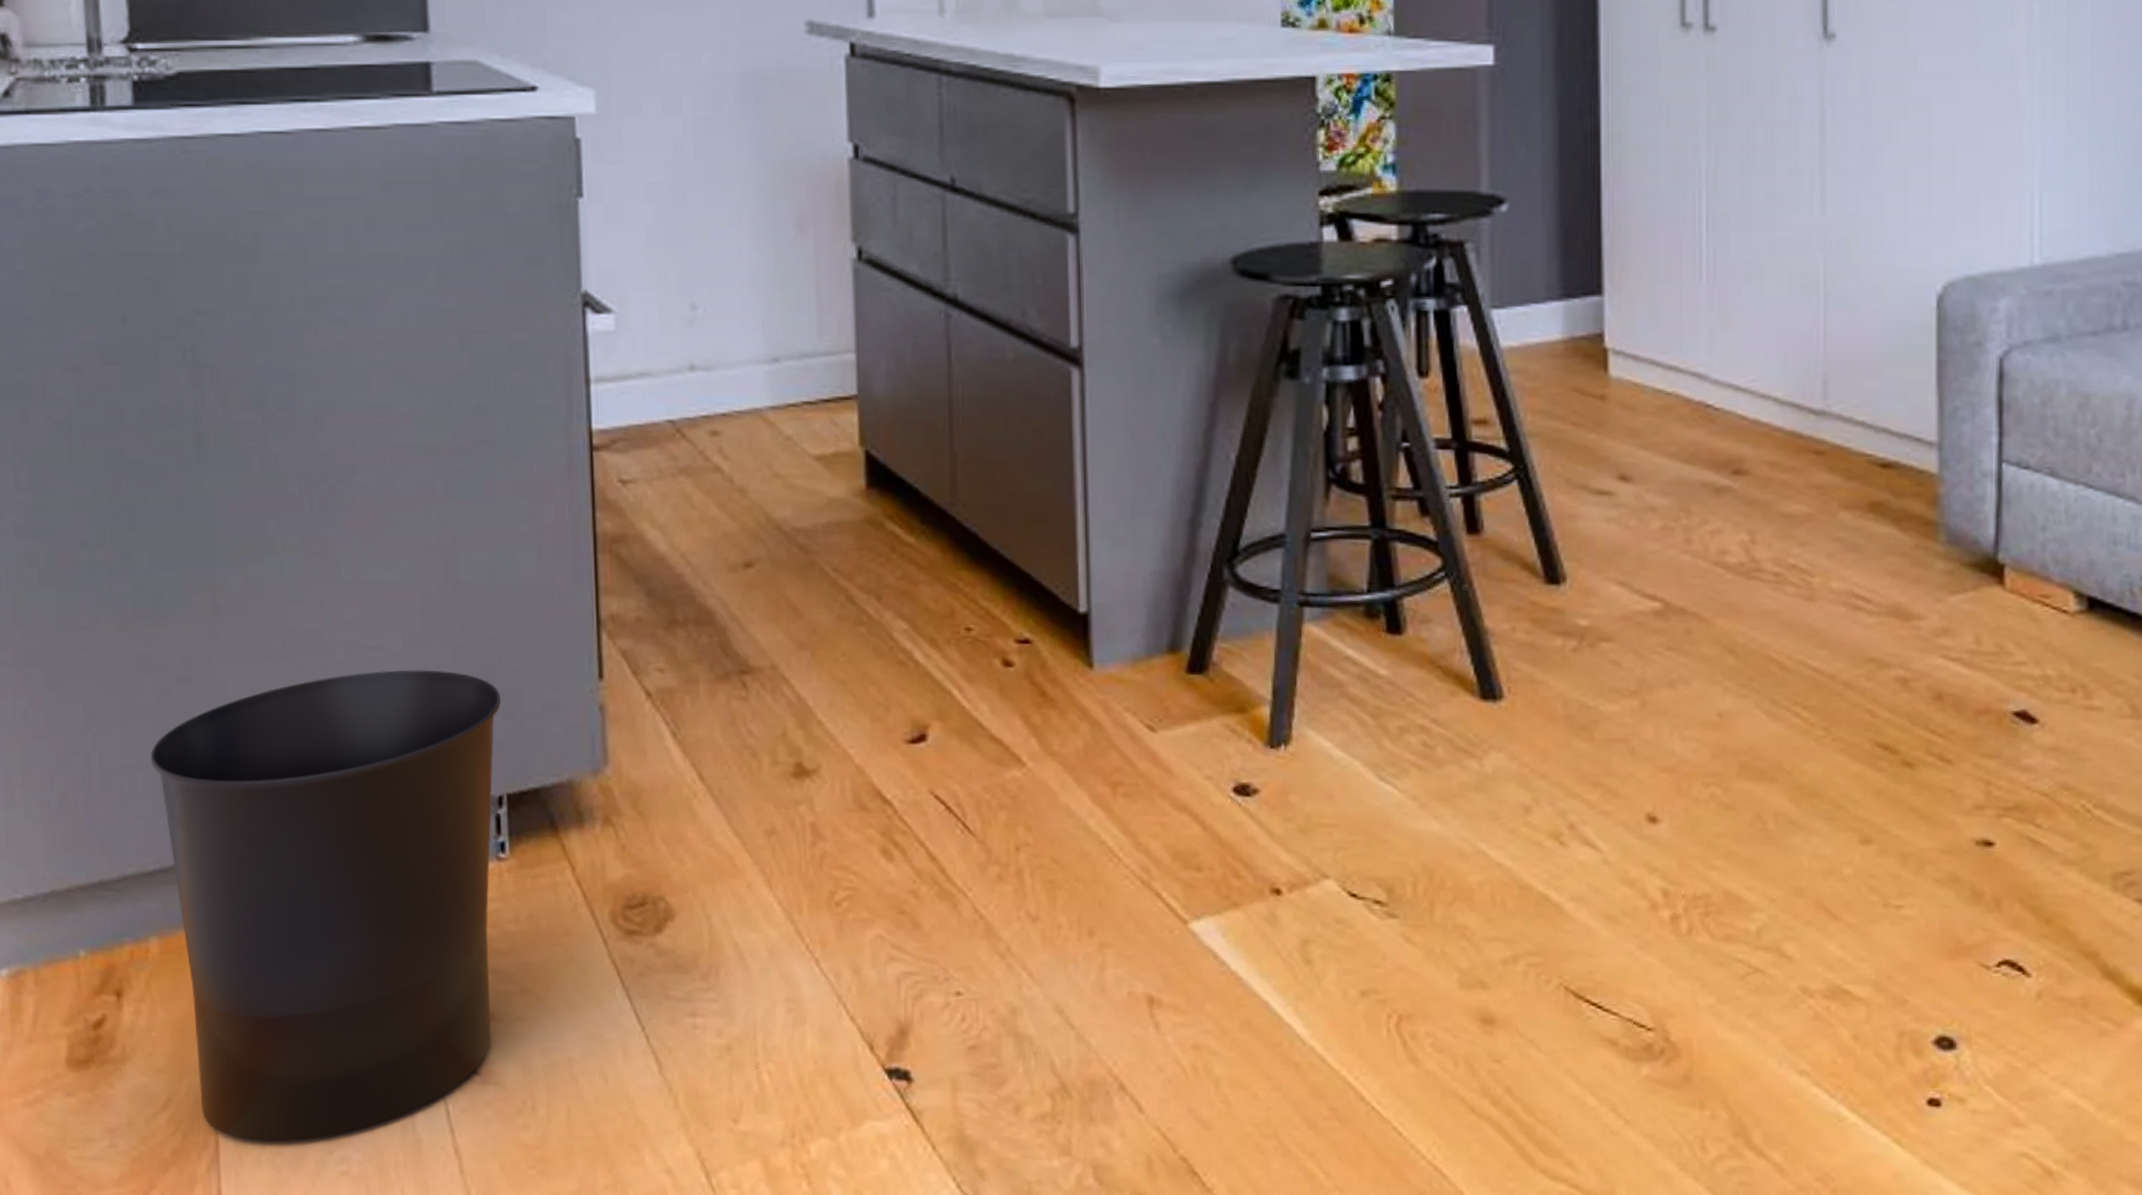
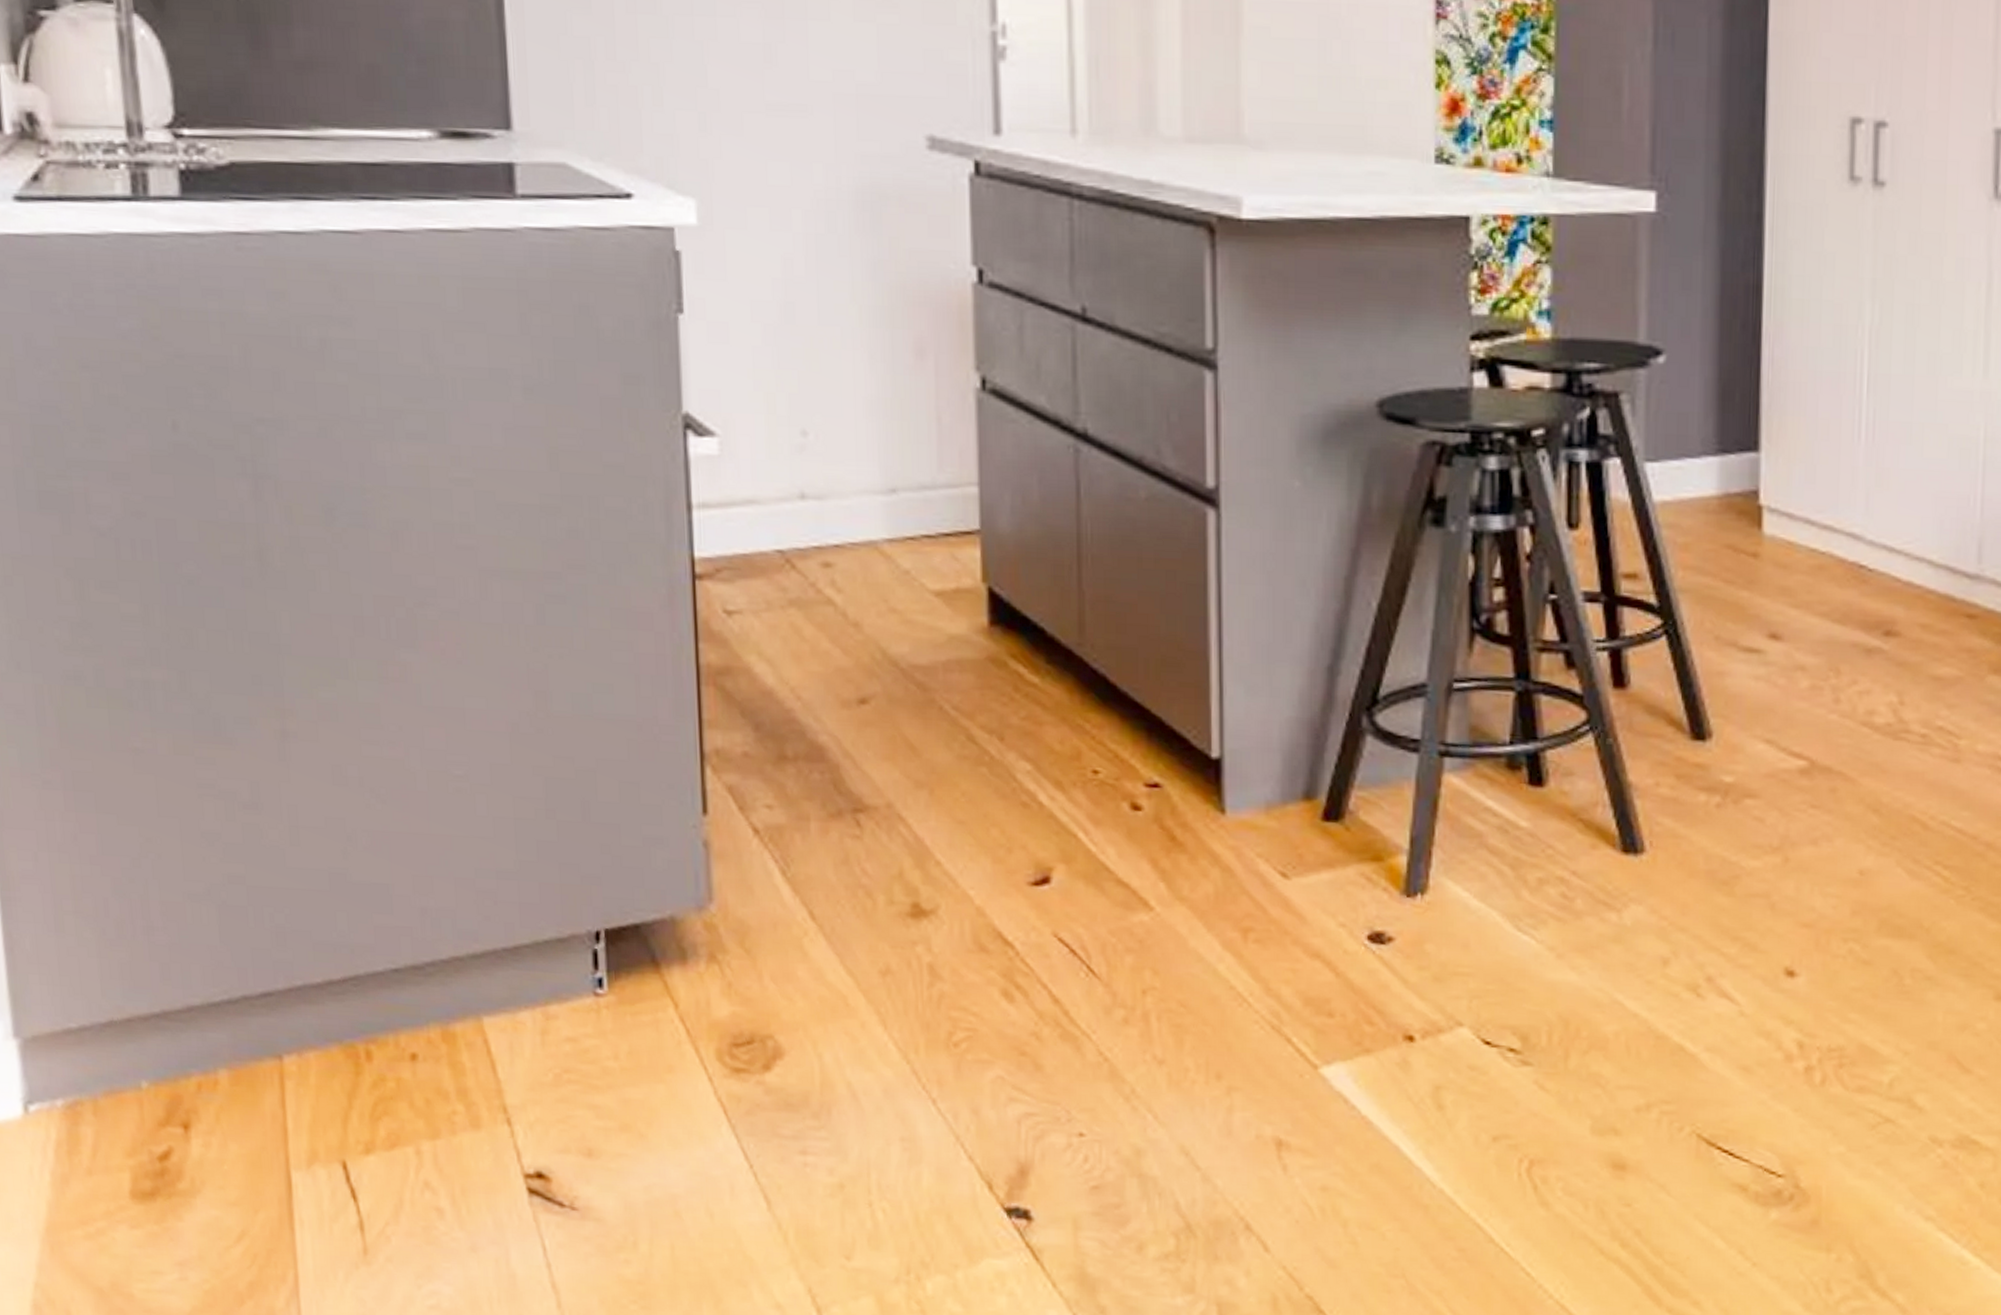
waste bin: present [150,670,501,1141] -> none [215,800,597,1275]

